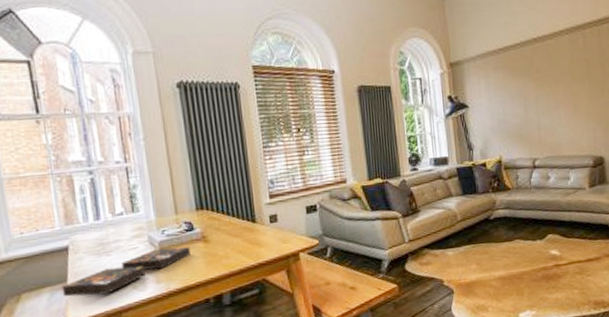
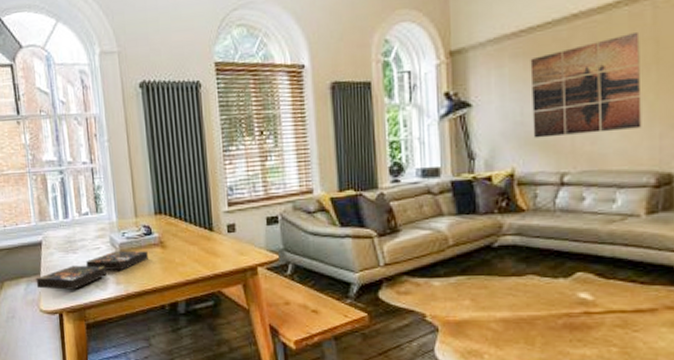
wall art: none [507,54,582,132] -> present [530,33,642,138]

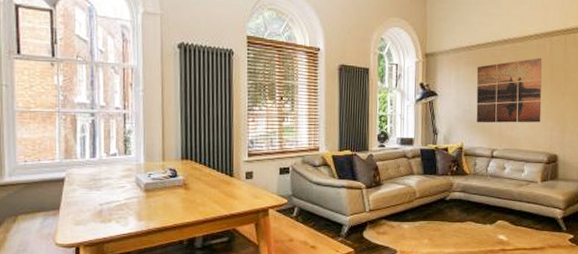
board game: present [36,250,148,290] -> none [54,190,171,225]

